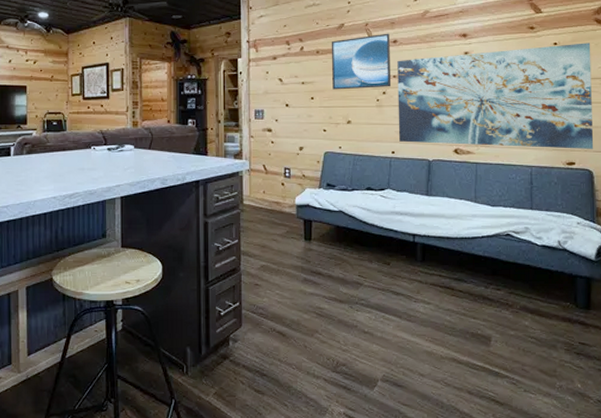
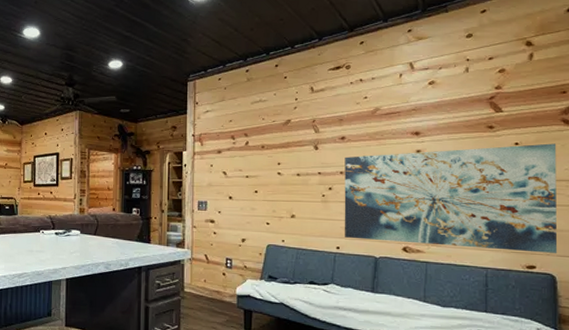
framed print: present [331,33,392,90] -> none [276,130,338,185]

